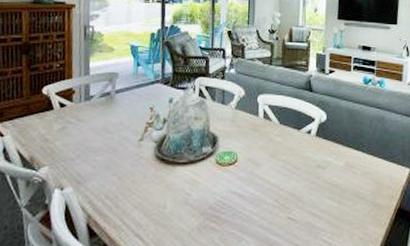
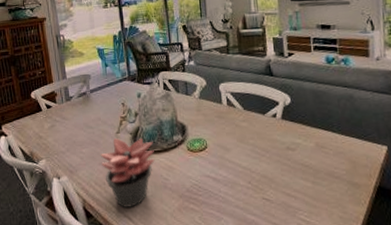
succulent plant: none [116,145,180,225] -> present [100,137,155,207]

